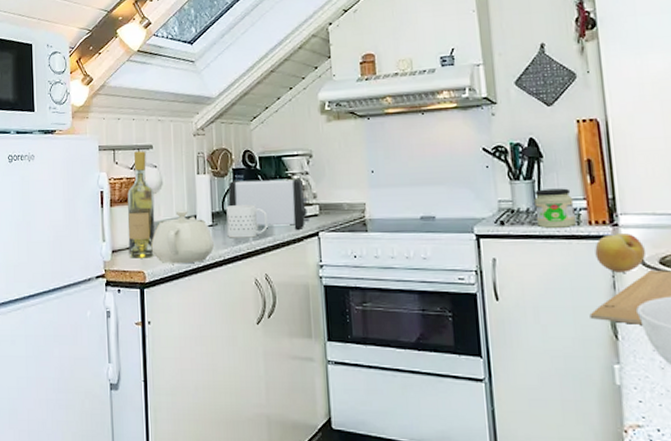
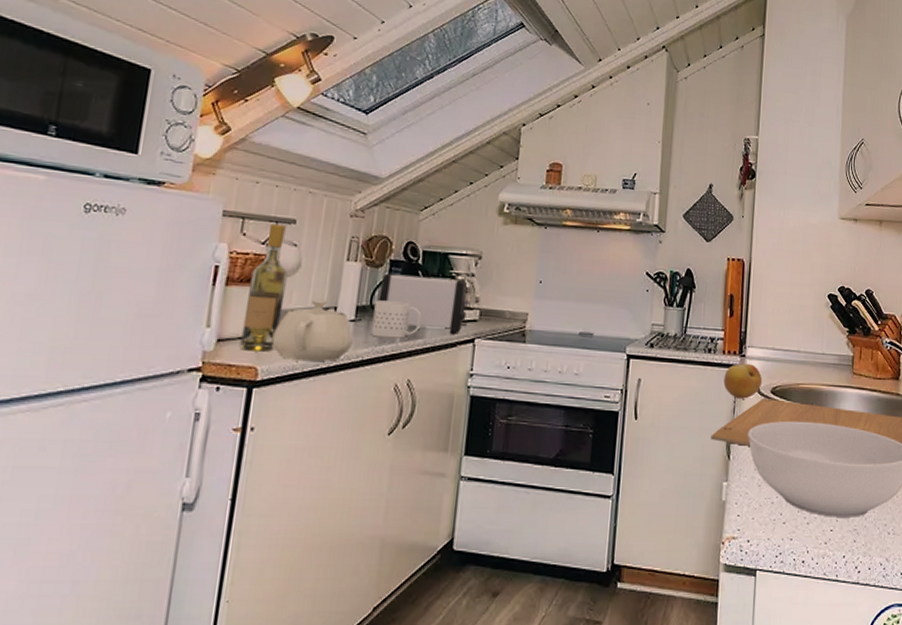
jar: present [534,188,576,228] -> none [681,317,714,355]

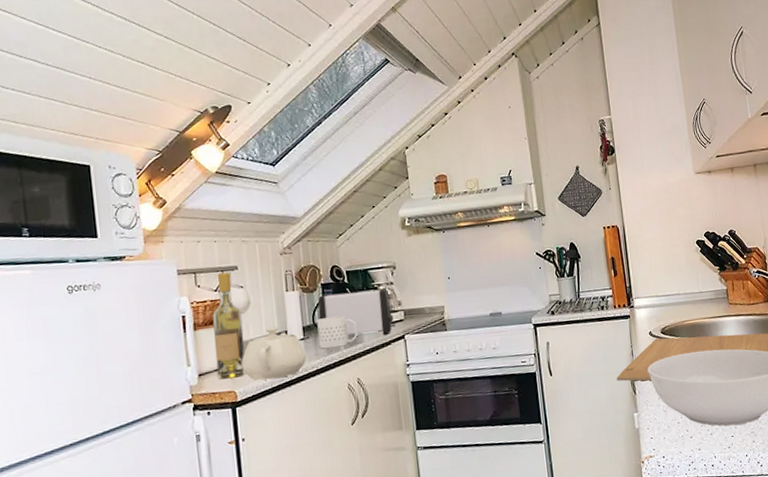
fruit: present [723,364,763,399] -> none [618,312,653,344]

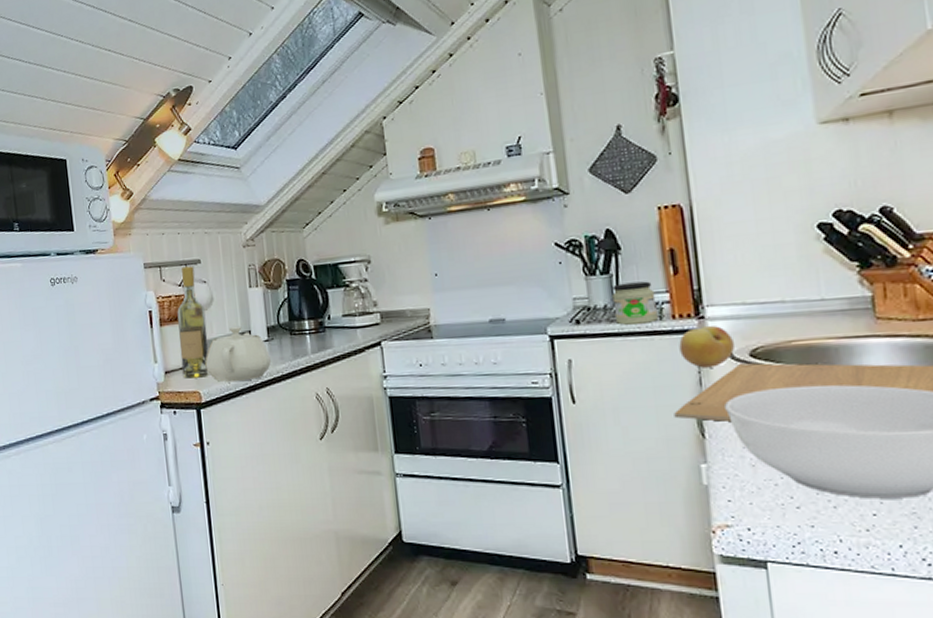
mug: present [317,316,358,349] -> none [282,316,327,353]
toaster: present [318,289,396,335] -> none [283,287,371,340]
jar: none [575,281,605,314] -> present [612,281,658,325]
fruit: none [618,312,653,344] -> present [679,326,736,368]

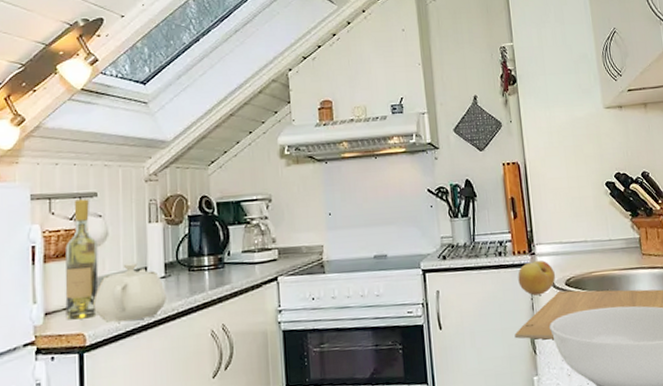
jar: present [612,281,658,325] -> none [470,223,503,260]

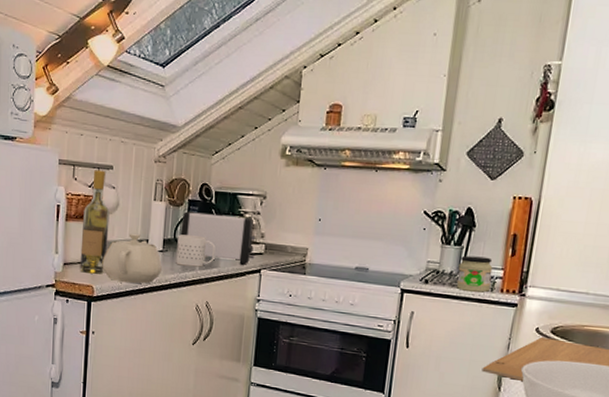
mug: none [181,252,226,290] -> present [176,234,216,267]
toaster: none [183,224,268,276] -> present [180,211,256,265]
jar: none [470,223,503,260] -> present [457,255,493,293]
fruit: present [518,261,556,296] -> none [499,303,543,337]

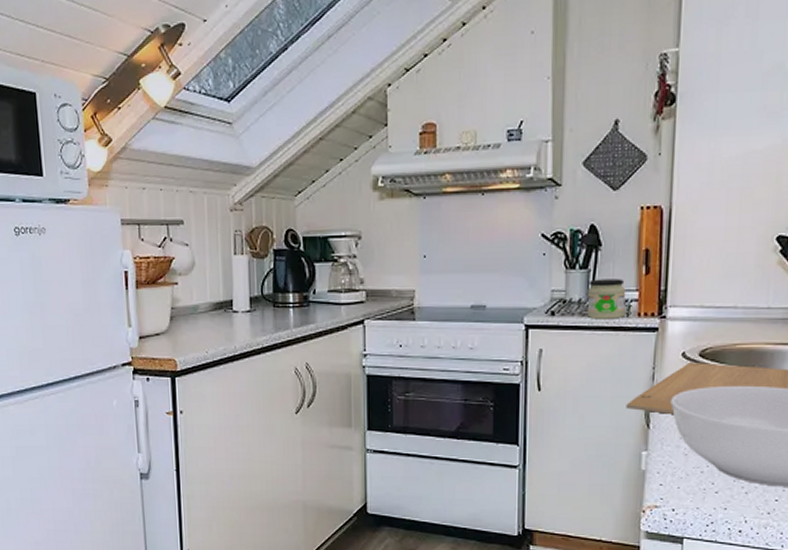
bottle: present [80,170,110,274] -> none [155,226,188,345]
teapot: present [102,233,162,284] -> none [182,294,251,352]
mug: present [176,234,216,267] -> none [266,289,310,325]
toaster: present [180,211,256,265] -> none [268,262,355,317]

